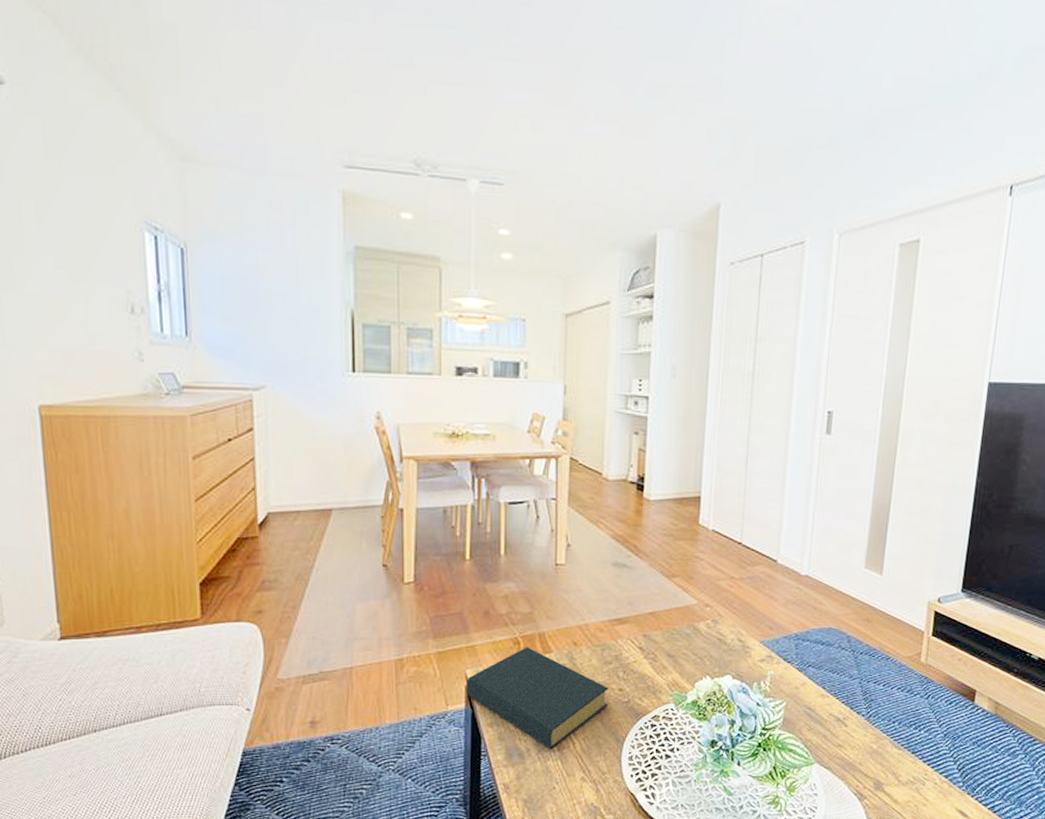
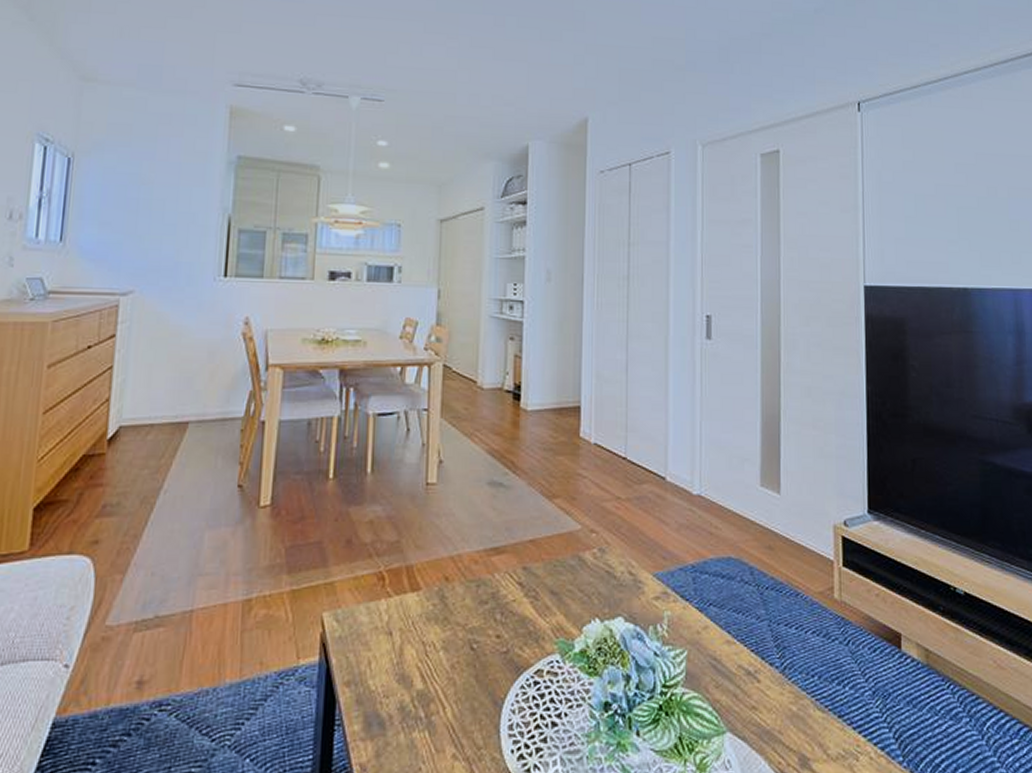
hardback book: present [466,647,609,750] -> none [321,583,485,717]

